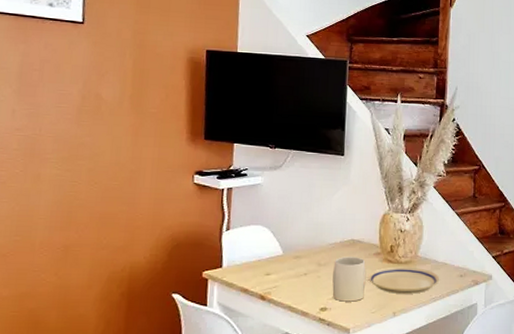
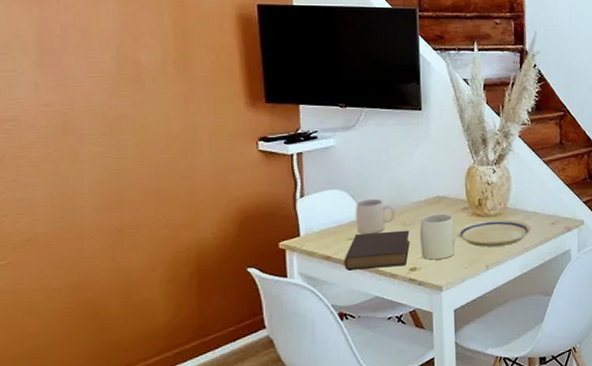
book: none [259,269,323,305] -> present [344,230,410,271]
mug: none [274,237,312,271] -> present [355,198,396,234]

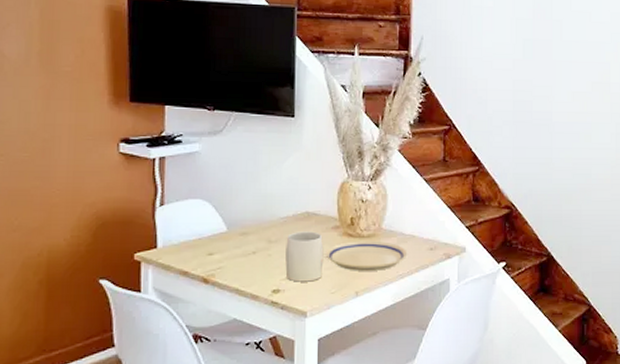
book: present [344,230,410,271] -> none [202,247,274,289]
mug: present [355,198,396,234] -> none [217,211,261,249]

